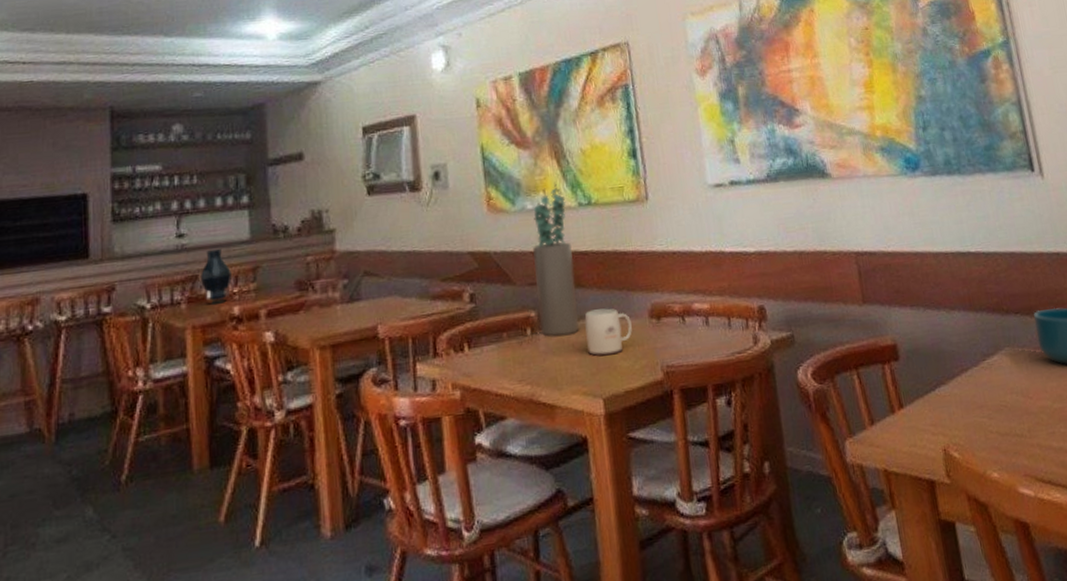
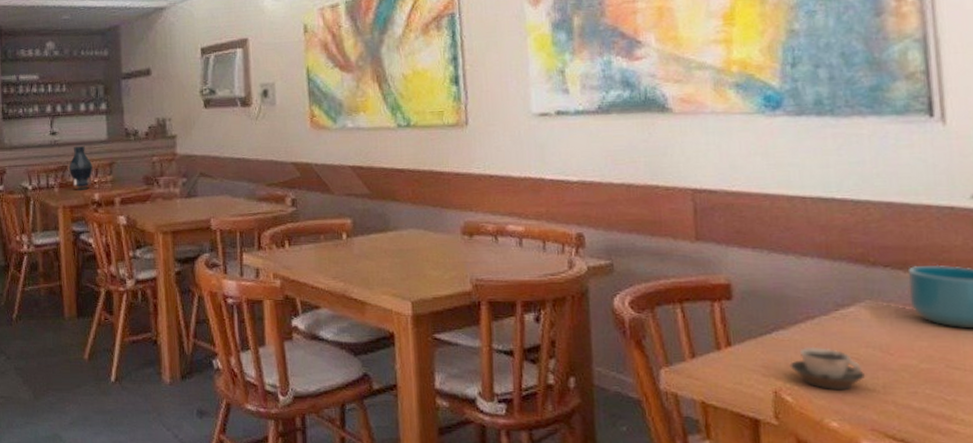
vase: present [532,181,579,338] -> none [350,103,392,243]
mug: present [584,308,632,357] -> none [397,222,444,264]
cup: none [953,398,1014,440] -> present [789,346,866,389]

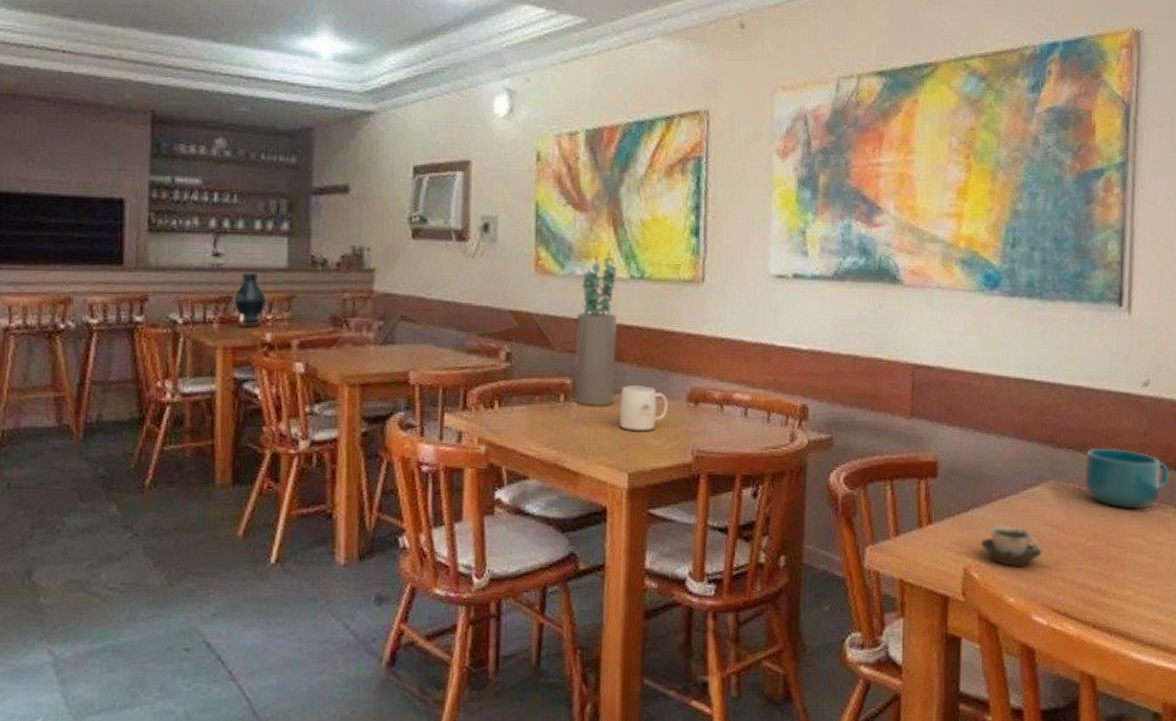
vase: none [350,103,392,243] -> present [575,250,618,407]
mug: none [397,222,444,264] -> present [619,385,668,432]

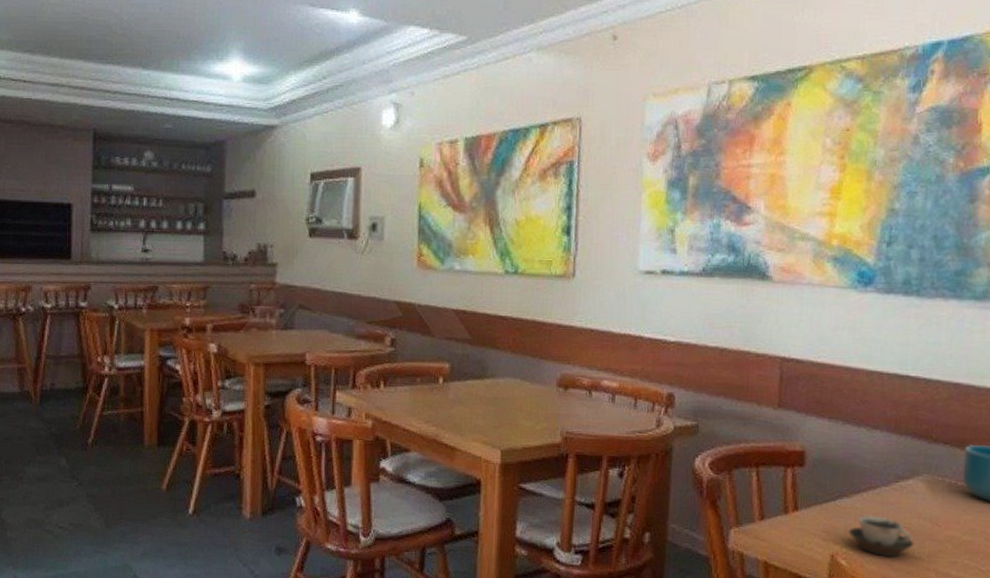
vase: present [233,272,266,330] -> none [159,266,186,315]
vase: present [575,250,618,407] -> none [453,247,494,390]
mug: present [619,385,668,432] -> none [493,371,539,414]

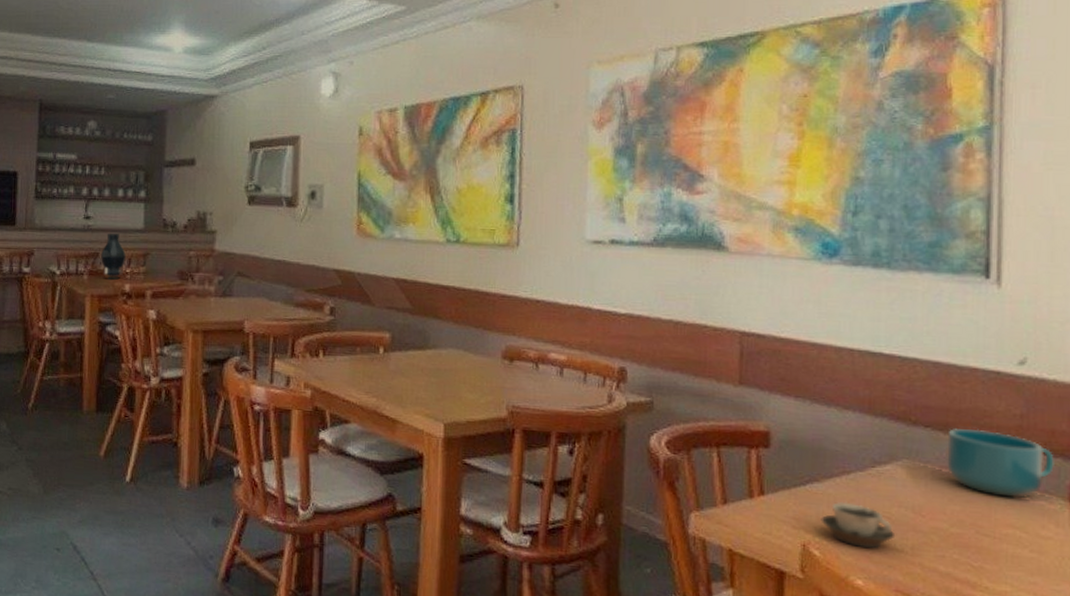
vase: none [159,266,186,315] -> present [100,233,126,281]

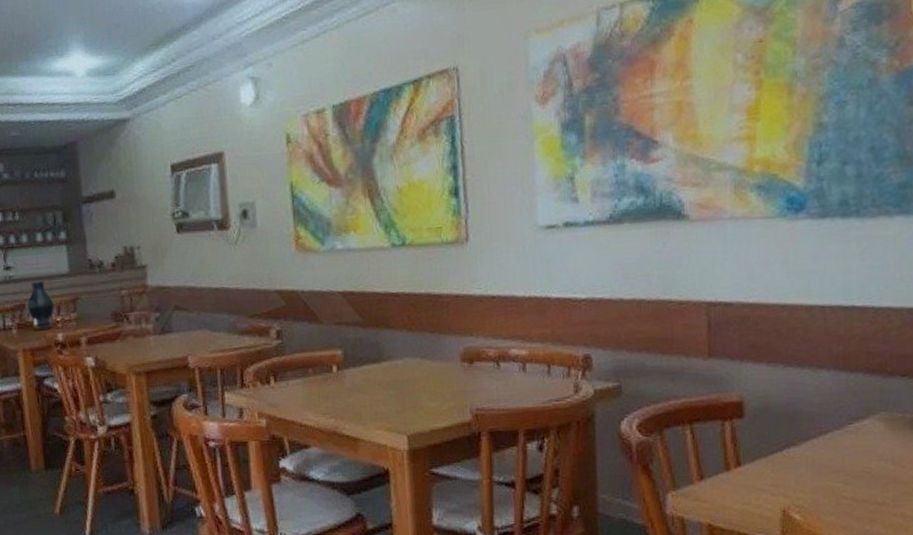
cup: present [820,501,896,548] -> none [799,462,876,505]

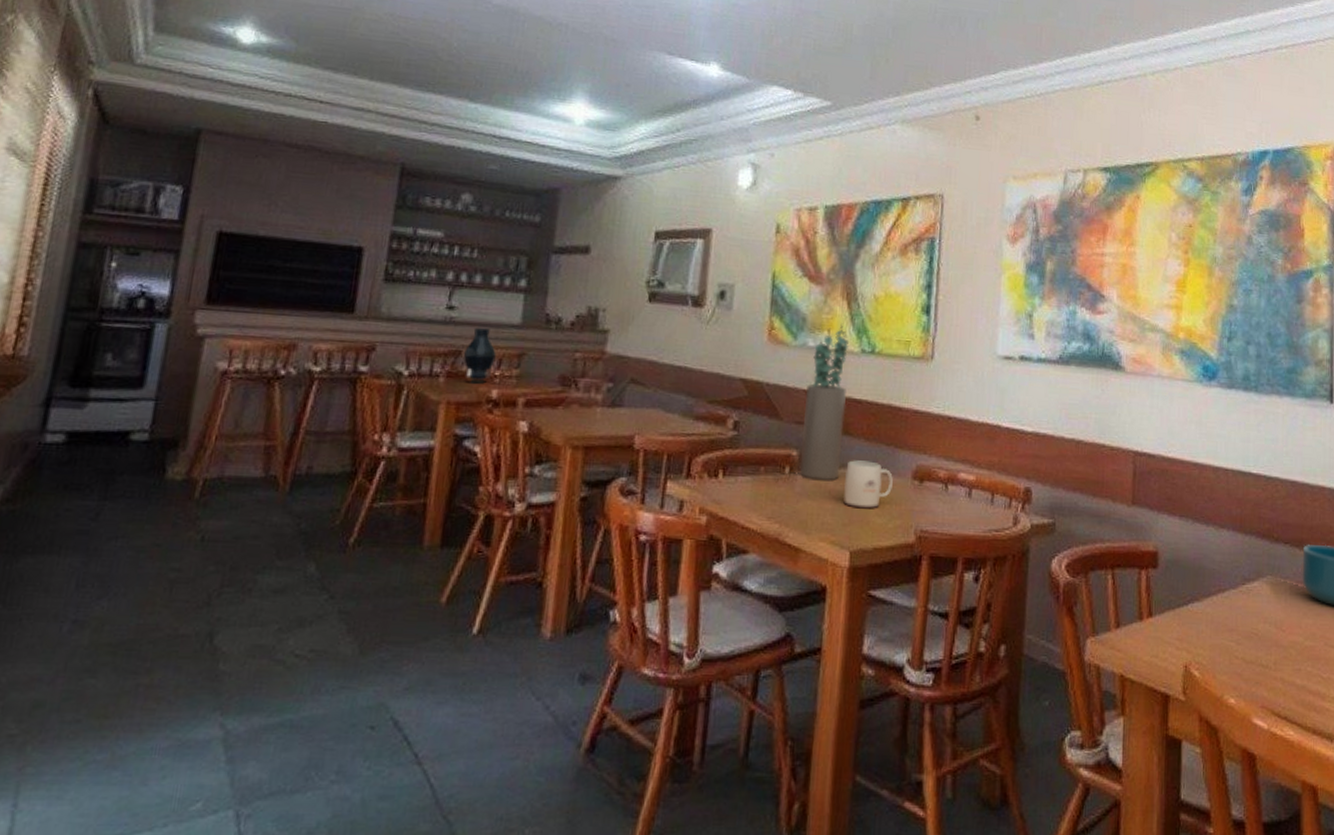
vase: none [340,221,386,376] -> present [800,323,850,482]
mug: none [392,350,442,396] -> present [843,460,893,509]

